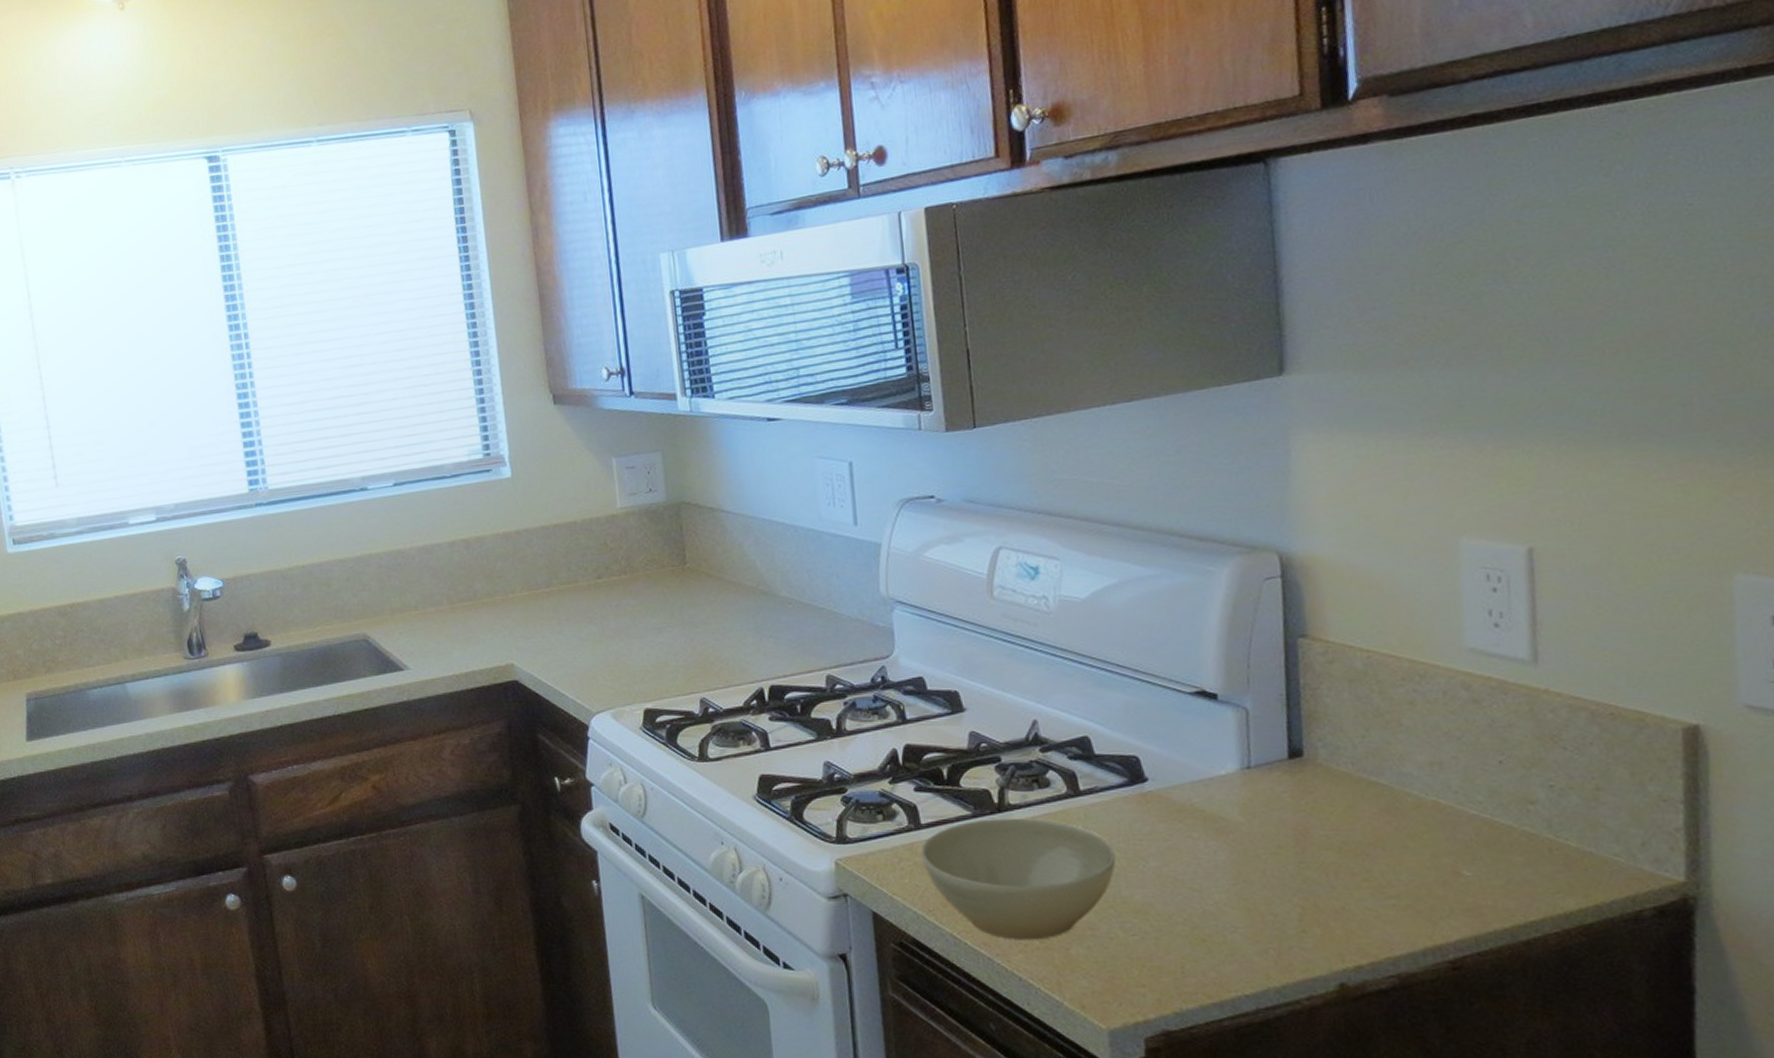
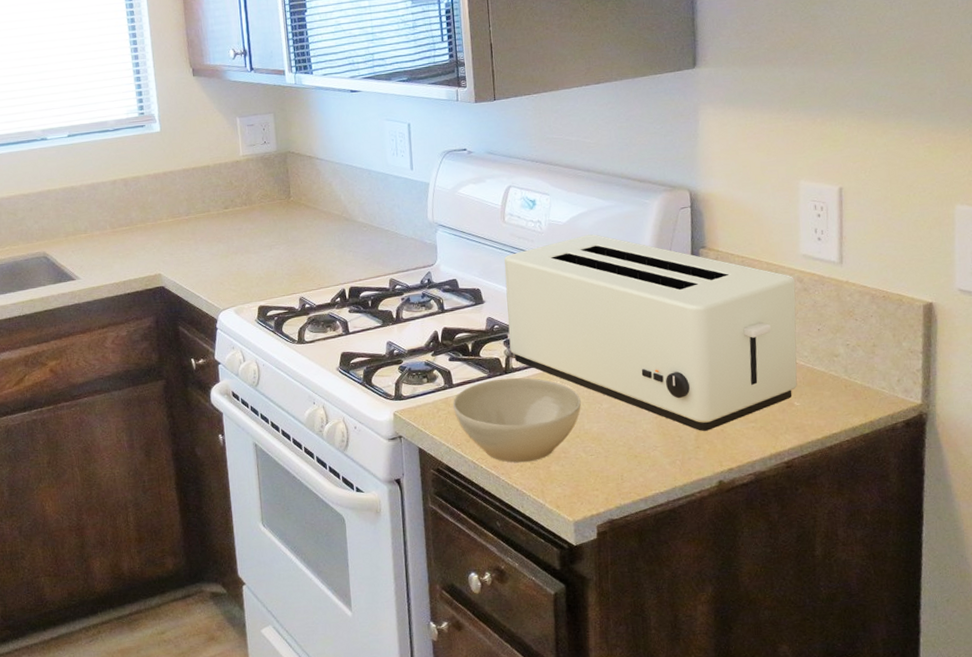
toaster: none [993,616,1467,908] -> present [504,234,797,431]

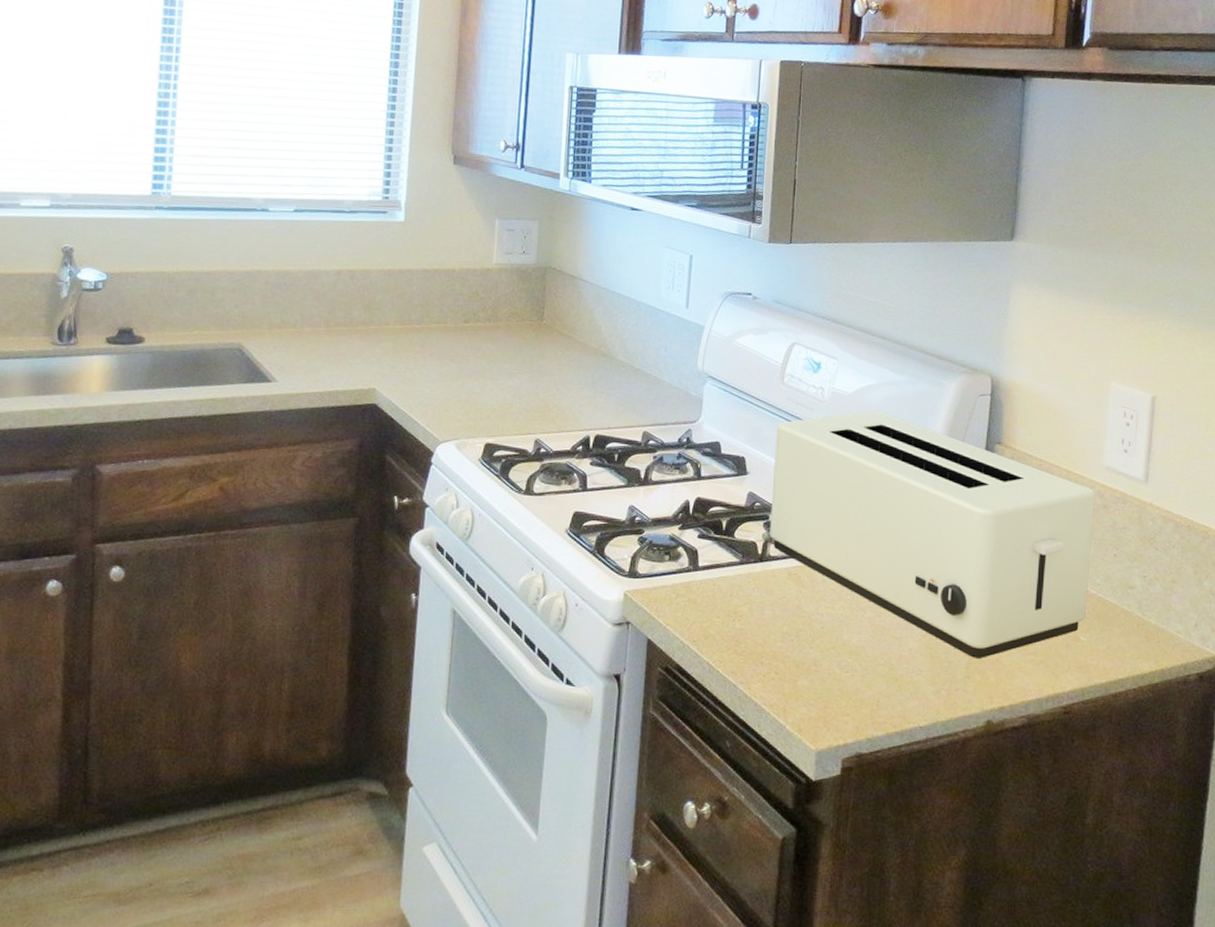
bowl: present [452,377,581,463] -> none [694,566,842,672]

